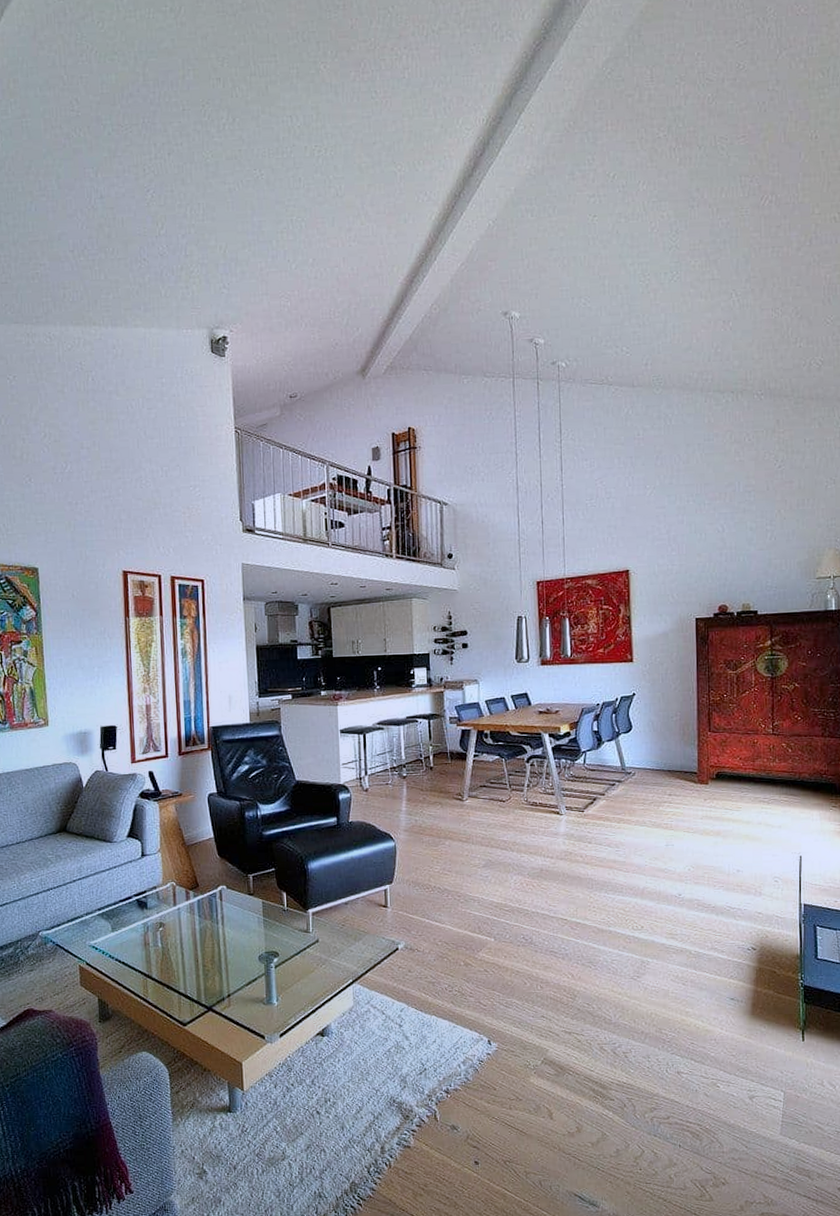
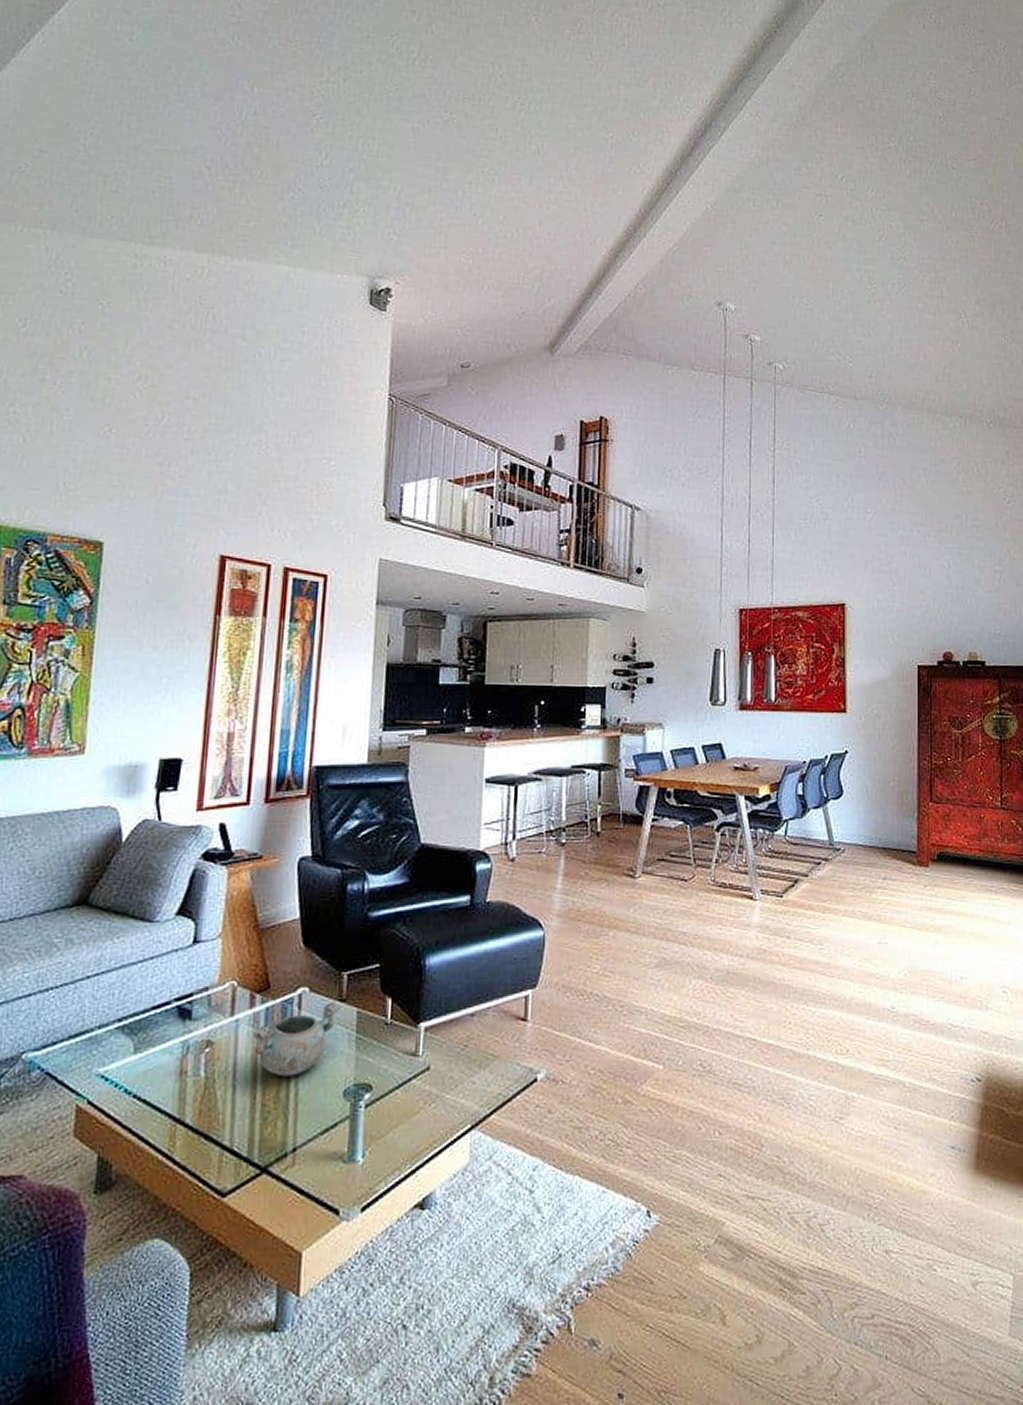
decorative bowl: none [190,895,250,947] -> present [252,1001,341,1077]

